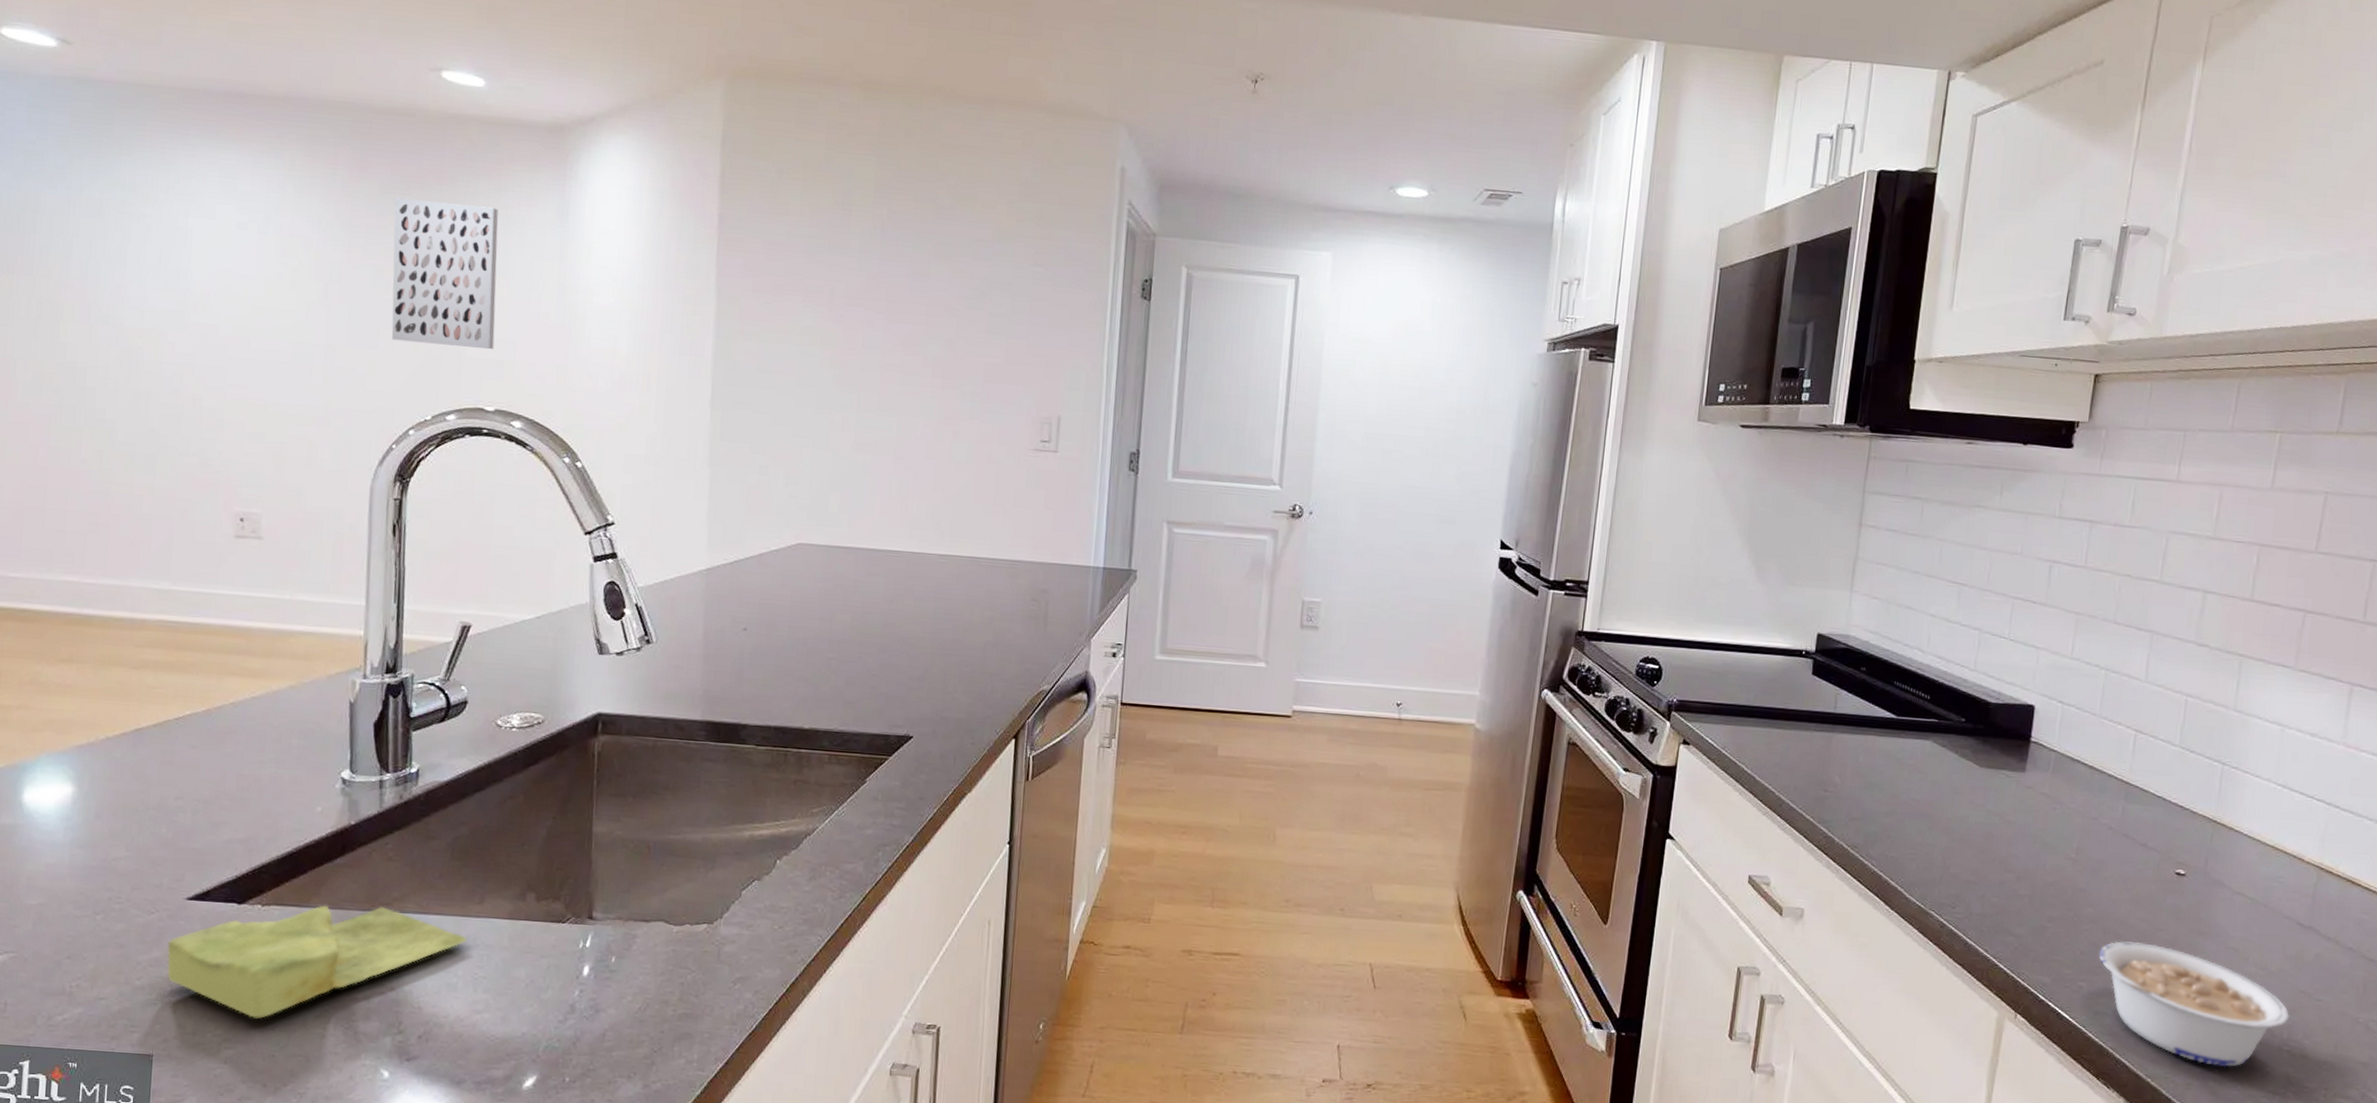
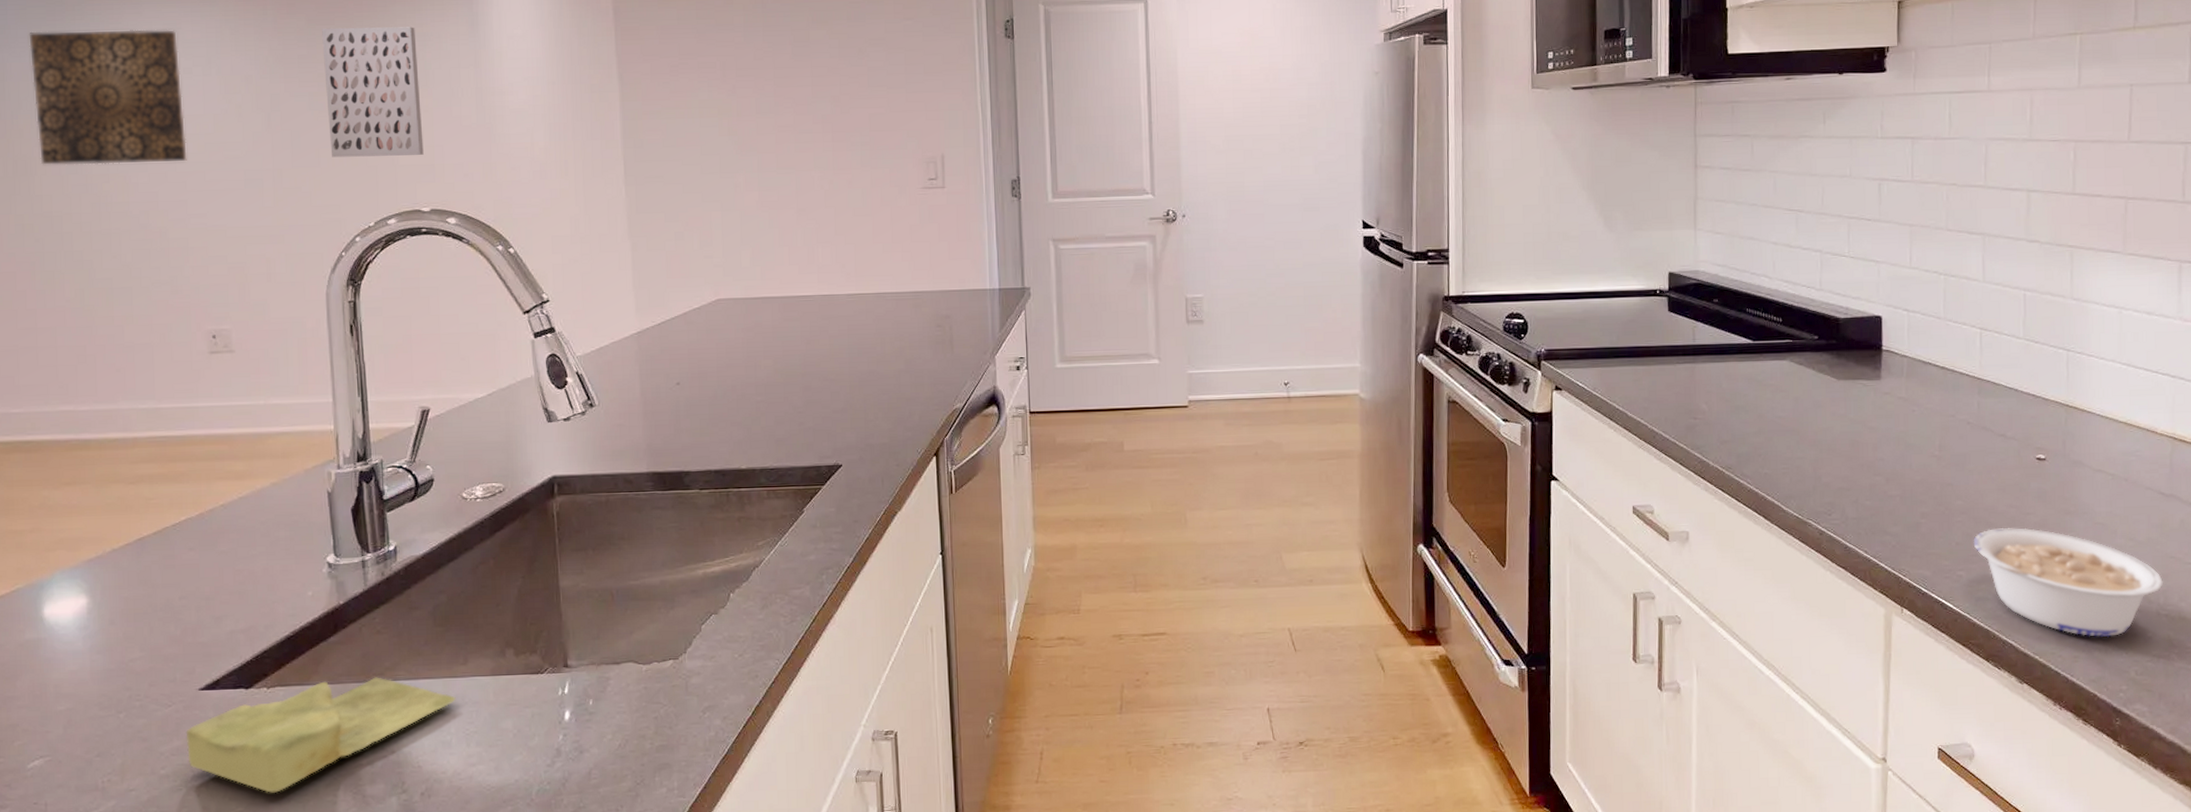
wall art: none [68,163,234,324] -> present [29,30,187,165]

